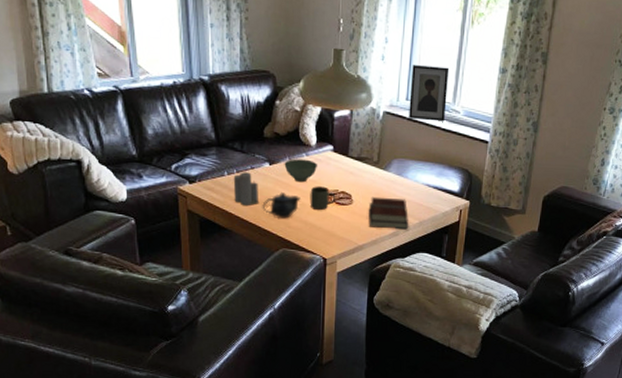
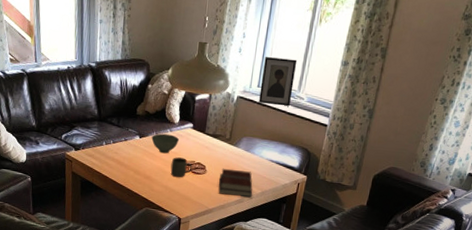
candle: present [233,171,260,207] -> none [109,142,130,171]
teapot: present [262,192,301,219] -> none [131,161,163,183]

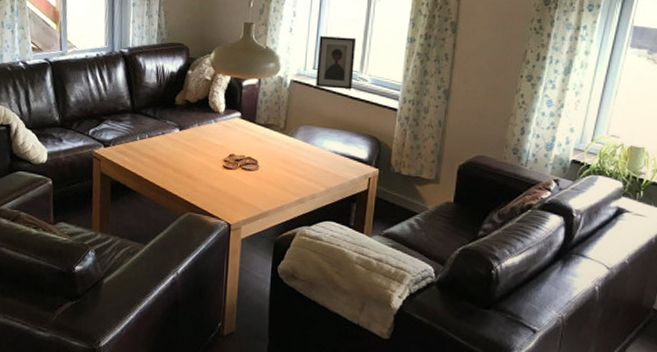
bowl: present [151,133,180,154] -> none [193,125,226,148]
mug: present [170,157,193,178] -> none [216,151,242,176]
books: present [218,168,253,198] -> none [274,162,316,197]

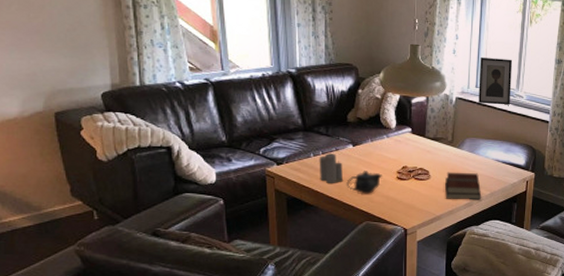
candle: none [144,136,168,170] -> present [319,152,344,184]
teapot: none [170,157,208,183] -> present [346,171,382,194]
books: none [274,162,316,197] -> present [445,172,482,200]

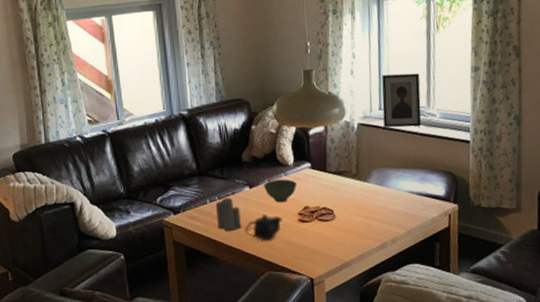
bowl: none [366,140,398,162] -> present [264,179,298,203]
books: present [445,172,482,200] -> none [352,209,397,242]

